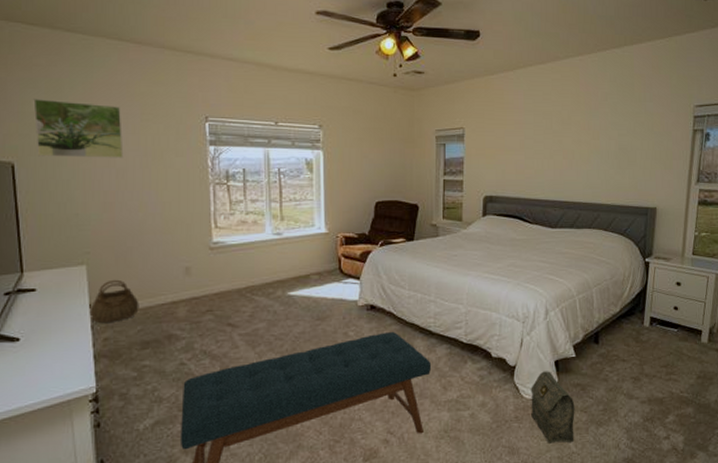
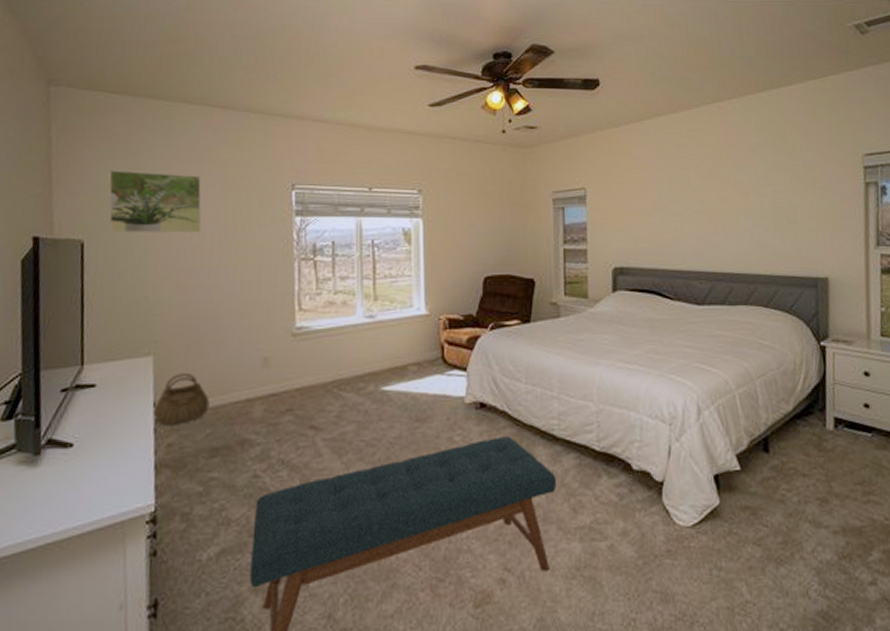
bag: present [531,371,575,444] -> none [685,488,748,588]

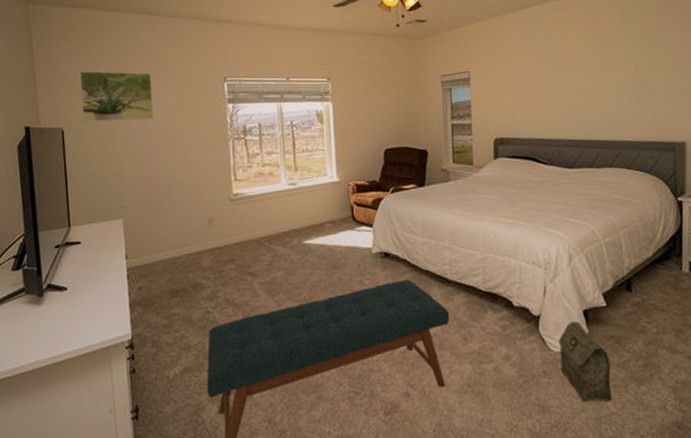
basket: present [153,372,210,426] -> none [125,231,169,274]
bag: none [685,488,748,588] -> present [558,321,613,402]

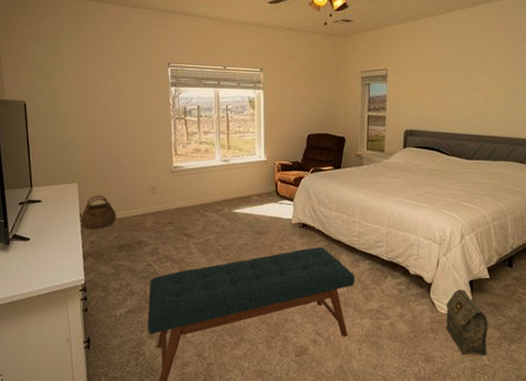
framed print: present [79,71,154,122] -> none [39,51,105,98]
basket: none [125,231,169,274] -> present [80,195,117,230]

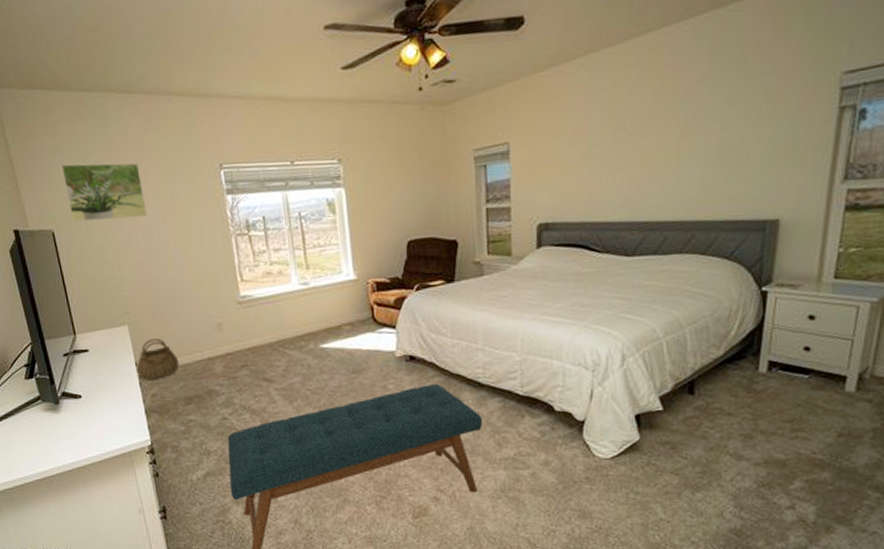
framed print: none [39,51,105,98] -> present [61,163,147,222]
bag: present [446,289,488,355] -> none [604,426,663,509]

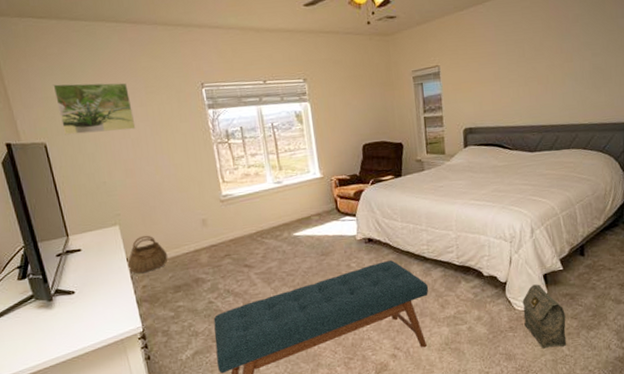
bag: none [604,426,663,509] -> present [522,284,567,349]

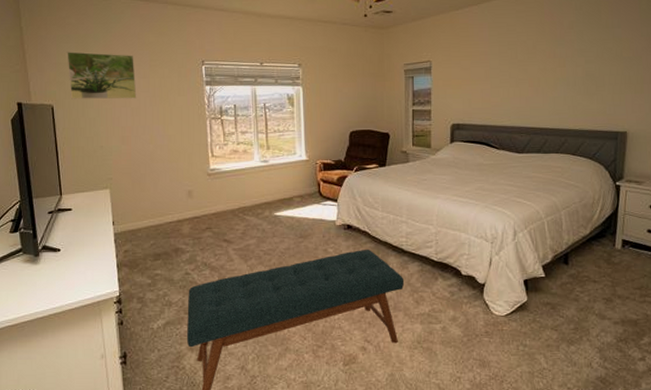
basket: present [127,235,168,274] -> none [113,201,152,238]
bag: present [522,284,567,349] -> none [500,289,545,359]

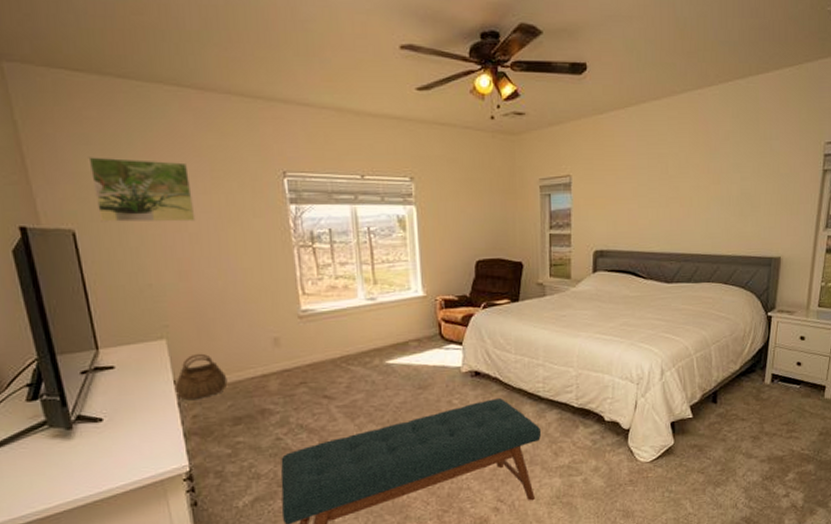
basket: none [113,201,152,238] -> present [174,353,228,401]

